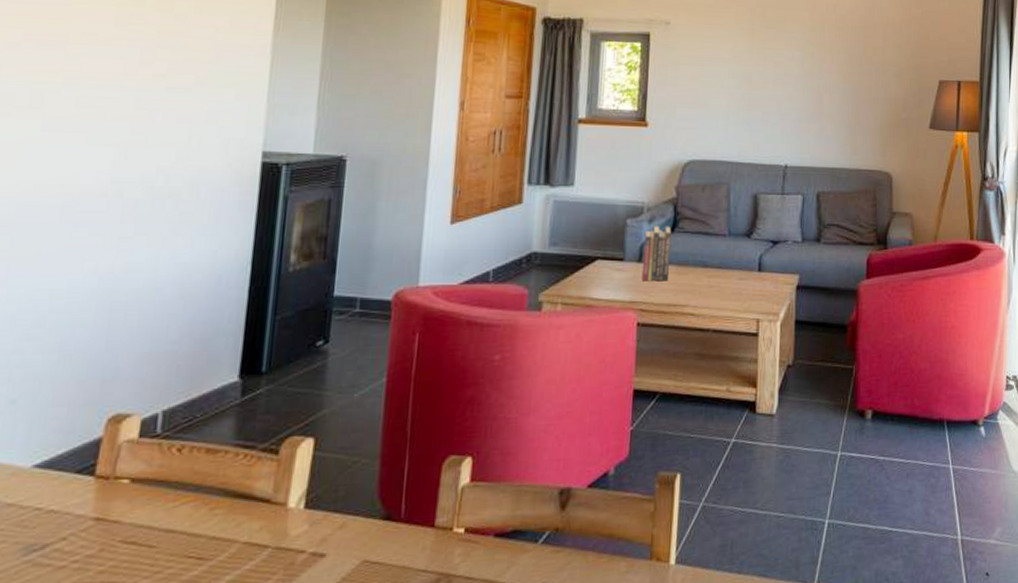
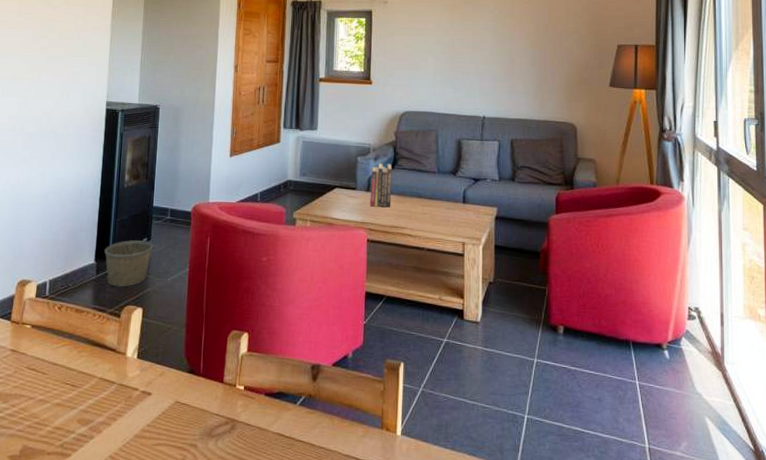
basket: none [255,344,334,412] -> present [104,240,154,287]

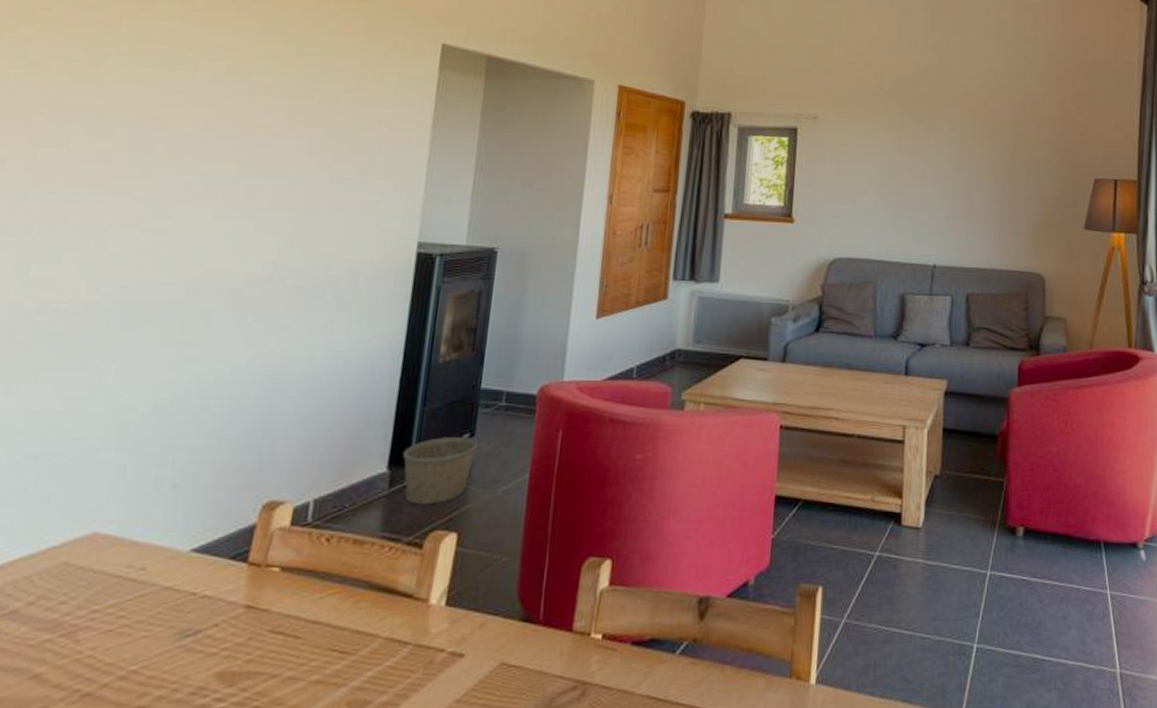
books: present [370,163,393,208] -> none [785,325,817,383]

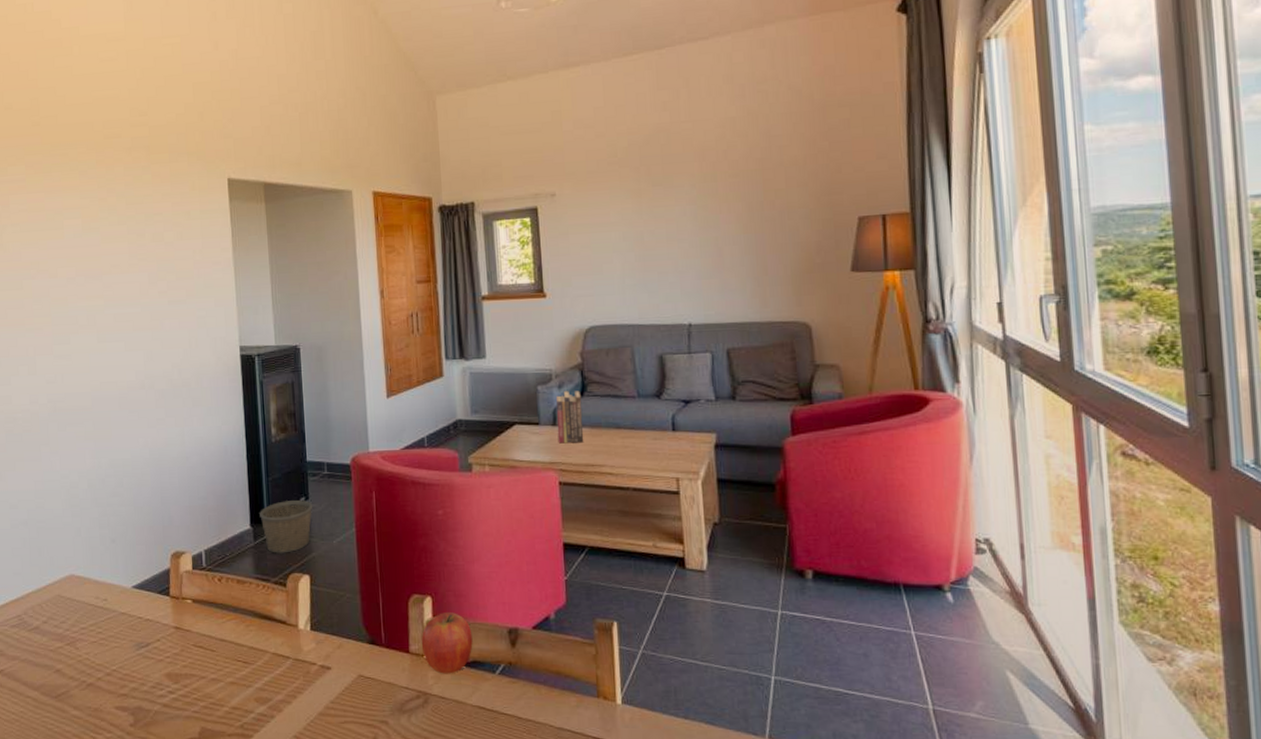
fruit: none [589,578,655,657] -> present [421,611,473,674]
books: none [785,325,817,383] -> present [556,390,584,444]

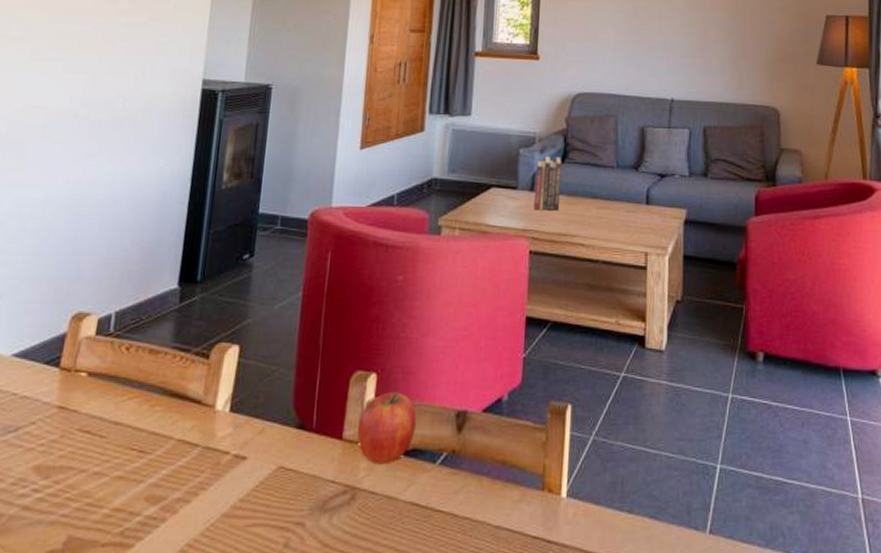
basket: present [260,500,313,553] -> none [192,257,258,319]

